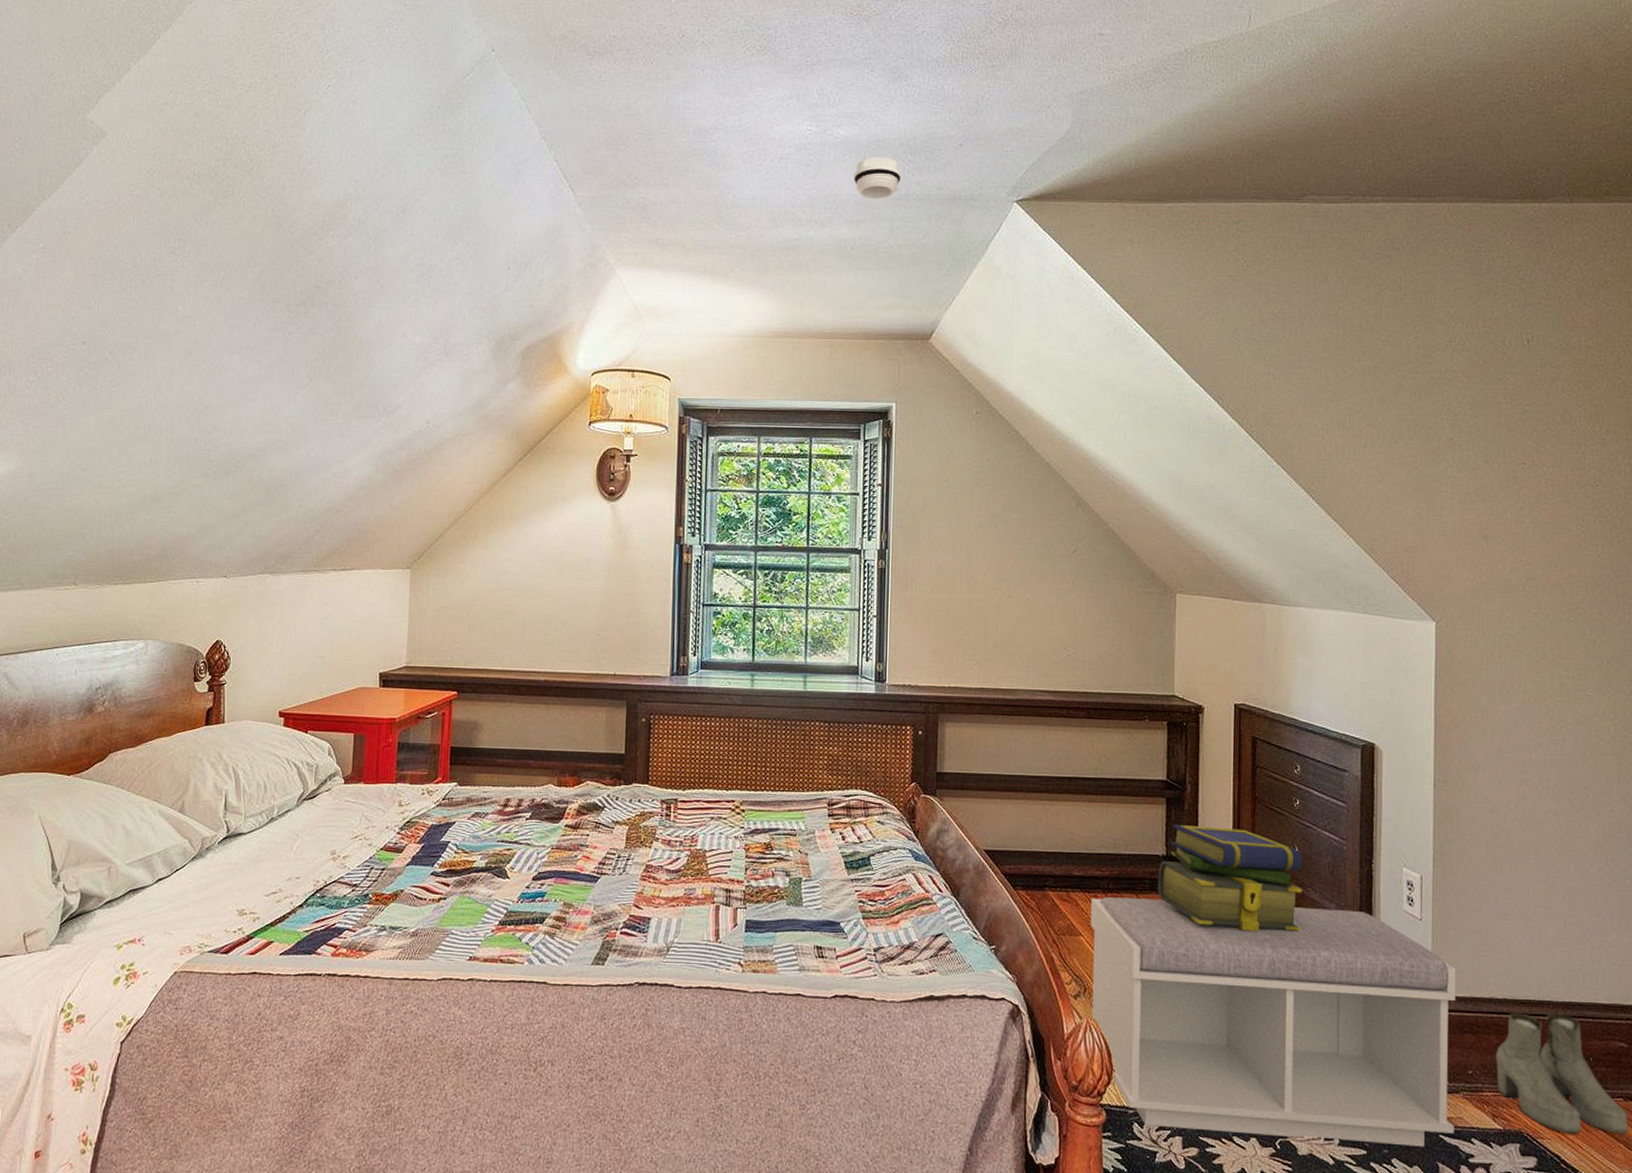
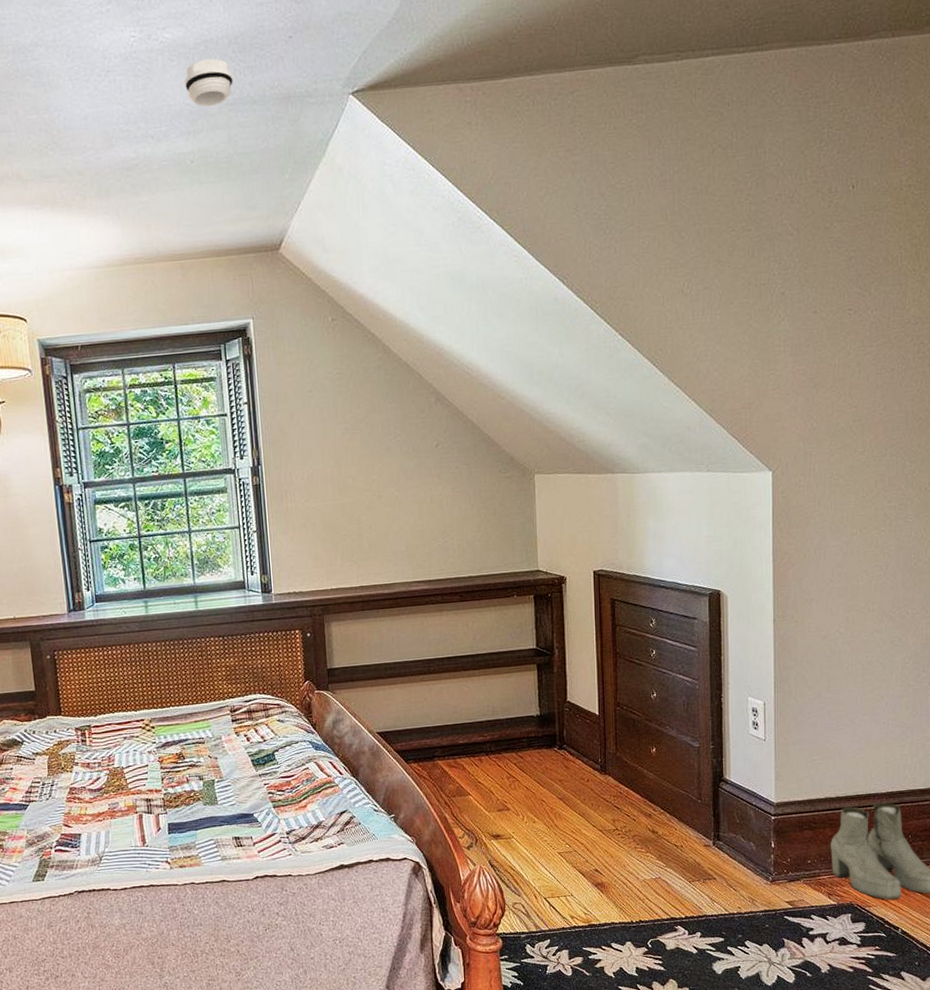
bench: present [1090,897,1456,1147] -> none [475,740,797,945]
stack of books: present [1158,824,1302,931] -> none [534,682,661,771]

